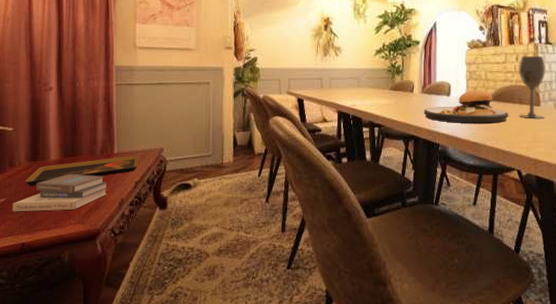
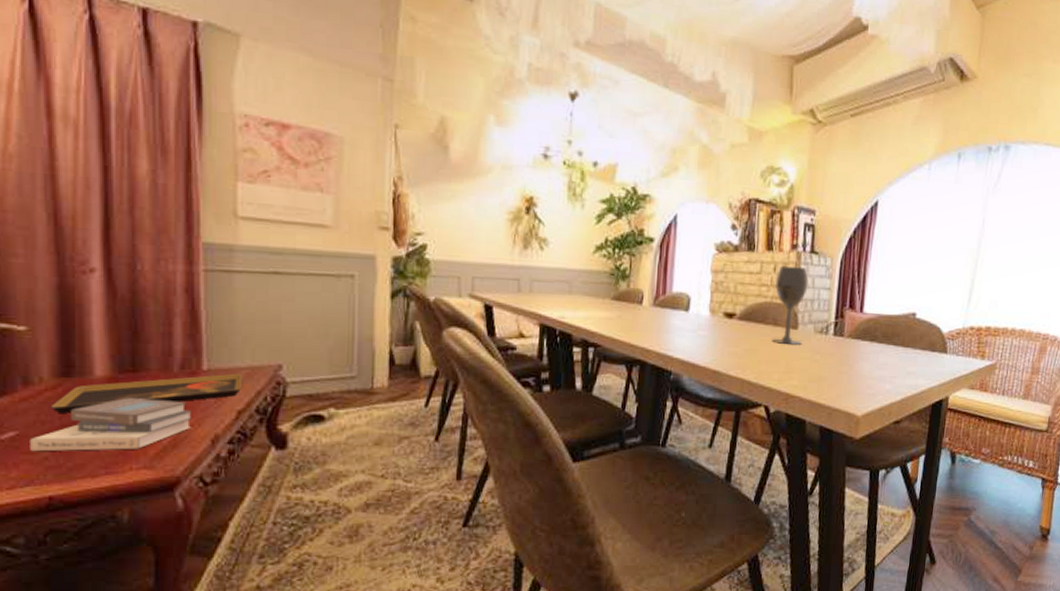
plate: present [423,88,509,123] -> none [653,303,760,349]

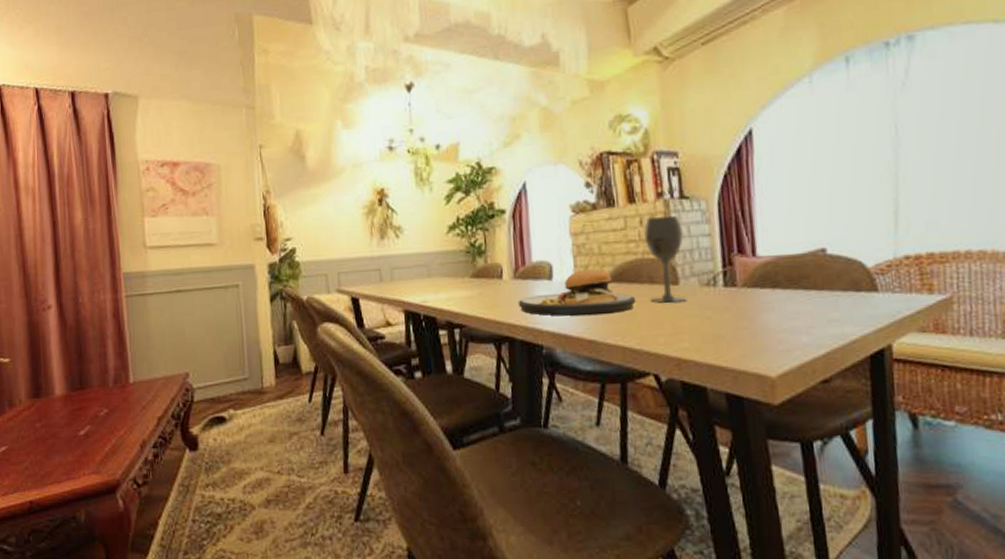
books: present [30,398,192,452] -> none [15,411,125,463]
decorative tray: present [51,373,243,413] -> none [28,383,160,429]
plate: none [653,303,760,349] -> present [518,266,636,316]

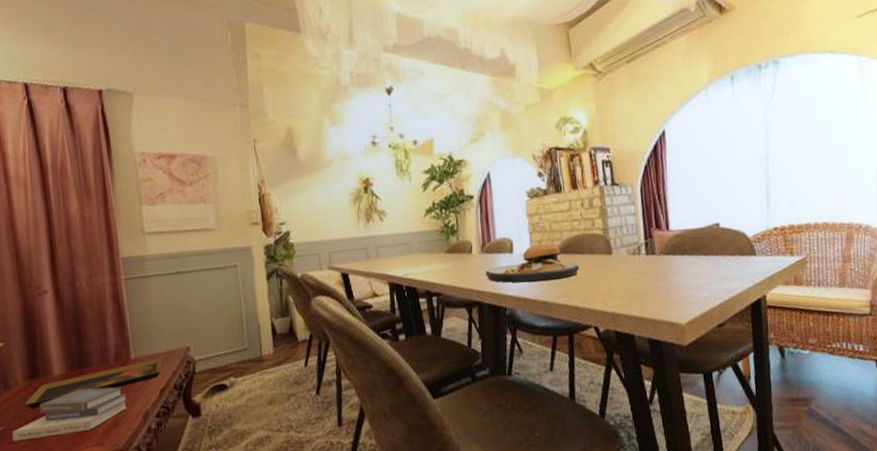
books: none [15,411,125,463] -> present [12,386,127,442]
decorative tray: none [28,383,160,429] -> present [25,358,162,408]
wine glass: present [644,215,687,303] -> none [585,198,618,270]

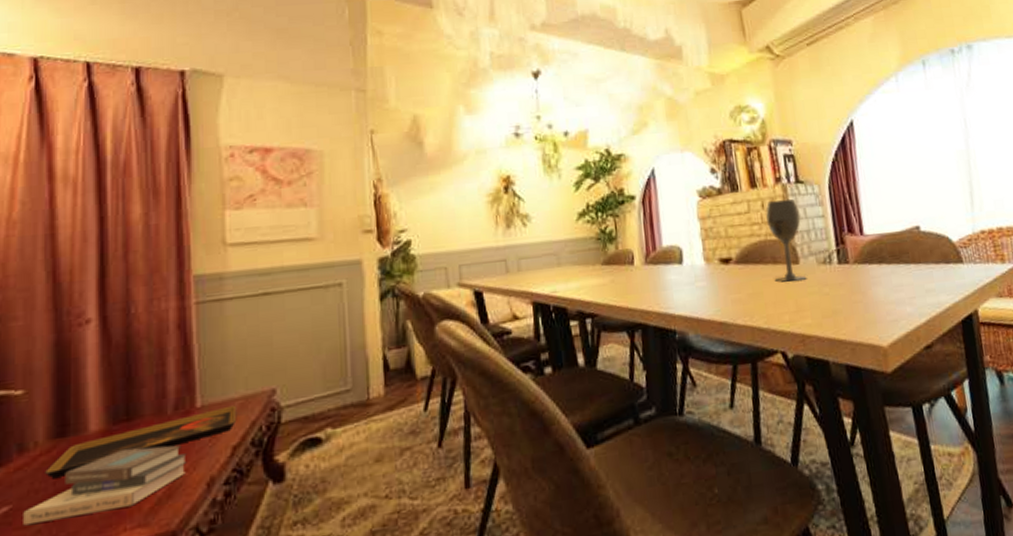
plate: present [485,241,580,283] -> none [650,249,762,300]
wine glass: none [585,198,618,270] -> present [766,198,807,282]

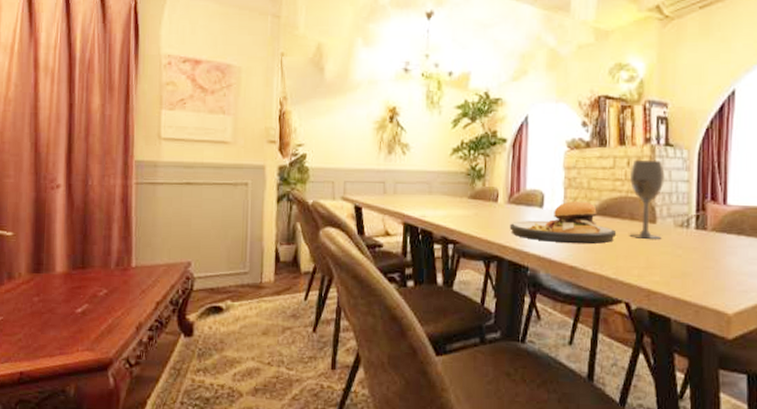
books: present [23,444,187,526] -> none [10,290,123,334]
decorative tray: present [45,405,237,478] -> none [25,269,161,302]
plate: none [650,249,762,300] -> present [509,199,617,244]

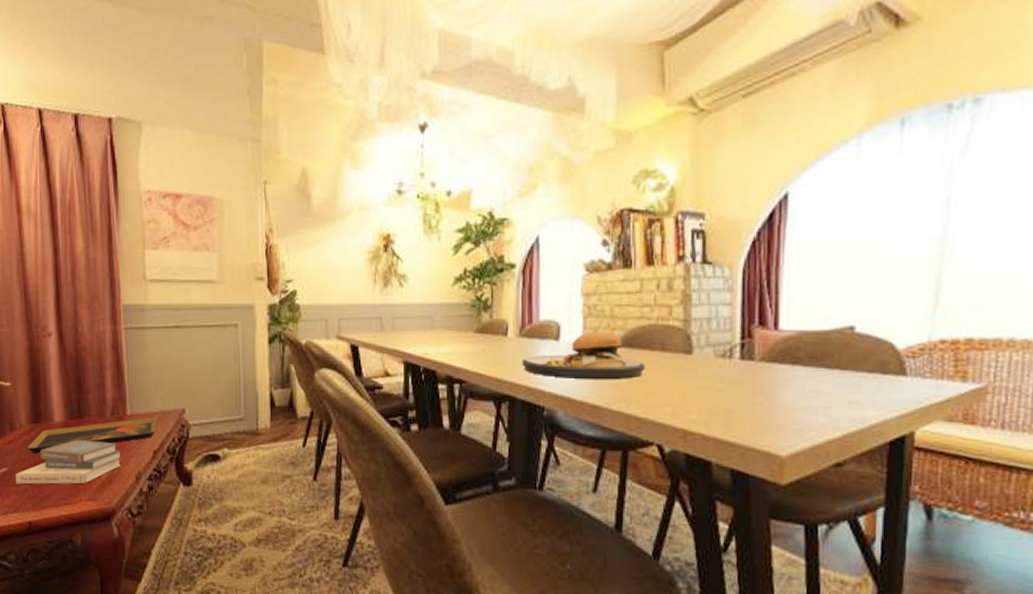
books: none [10,290,123,334] -> present [15,440,121,485]
decorative tray: none [25,269,161,302] -> present [28,417,156,453]
wine glass: present [630,159,666,239] -> none [661,280,704,372]

